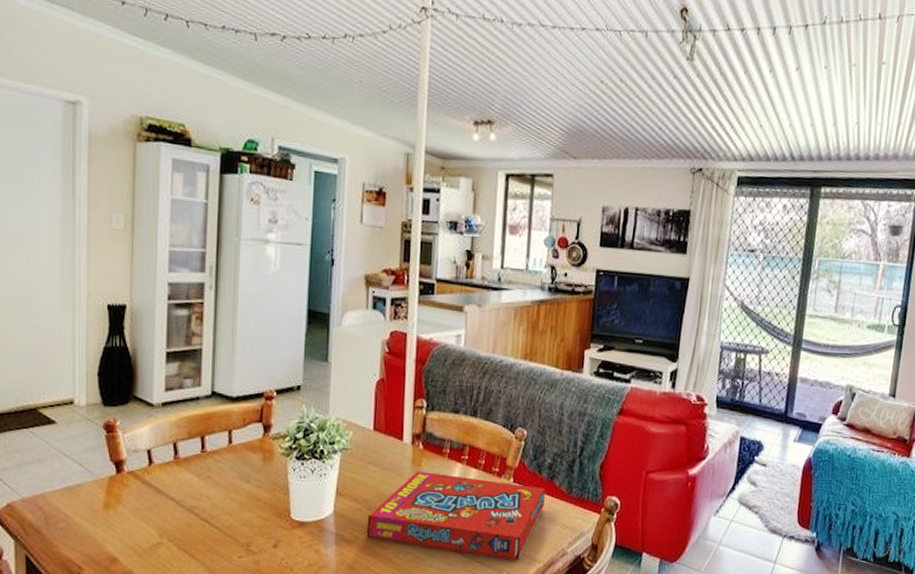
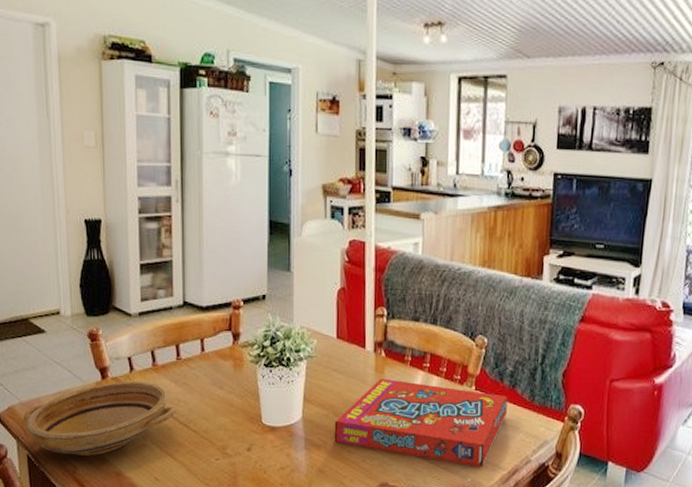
ceramic bowl: none [24,474,198,556] -> present [23,381,177,456]

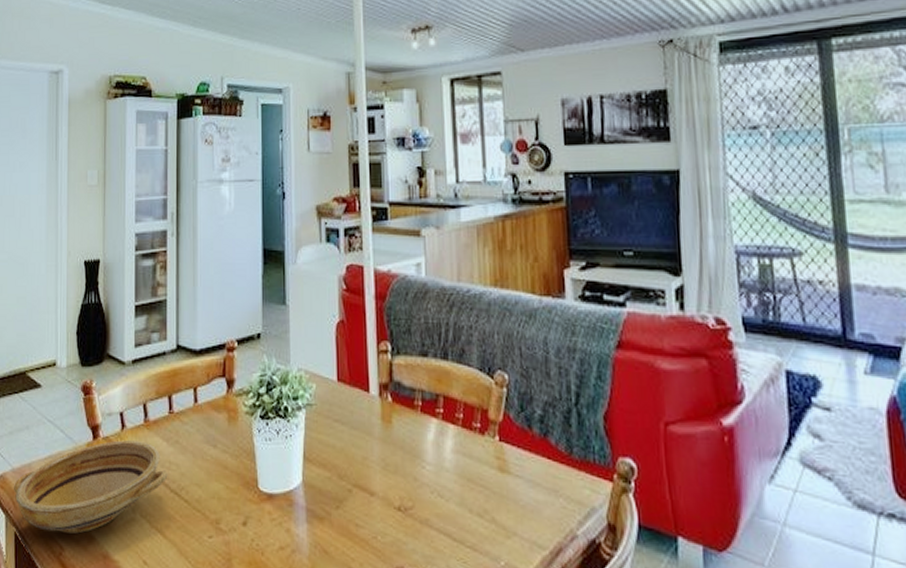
snack box: present [334,379,507,467] -> none [338,430,540,545]

